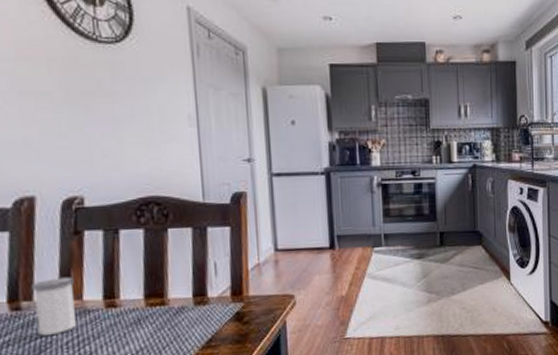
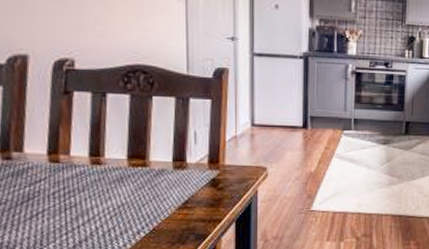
salt shaker: present [31,276,76,336] -> none [22,133,63,185]

